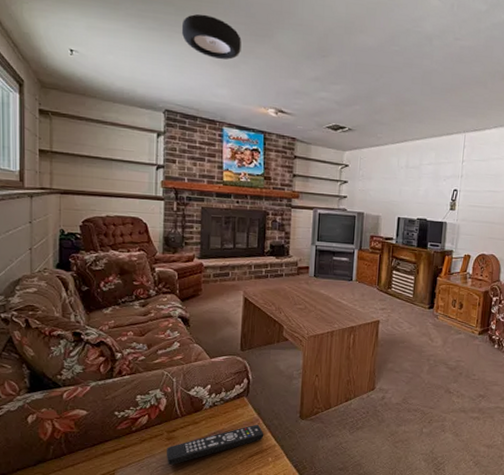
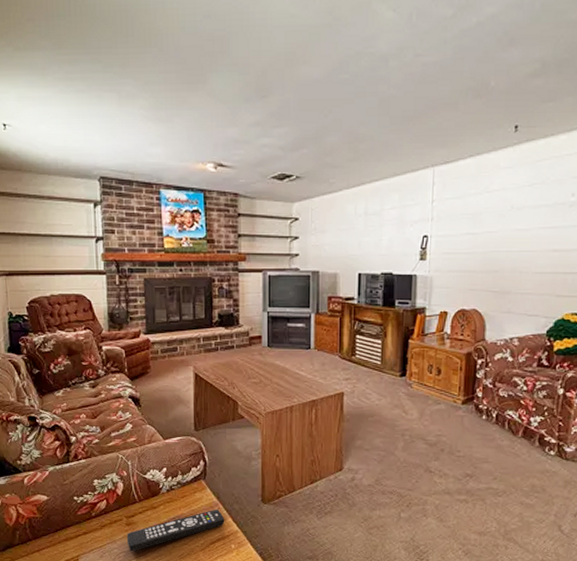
ceiling light: present [181,13,241,60] -> none [110,67,173,116]

